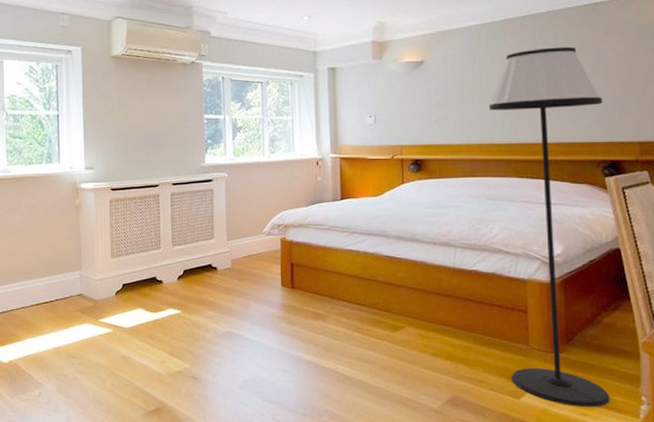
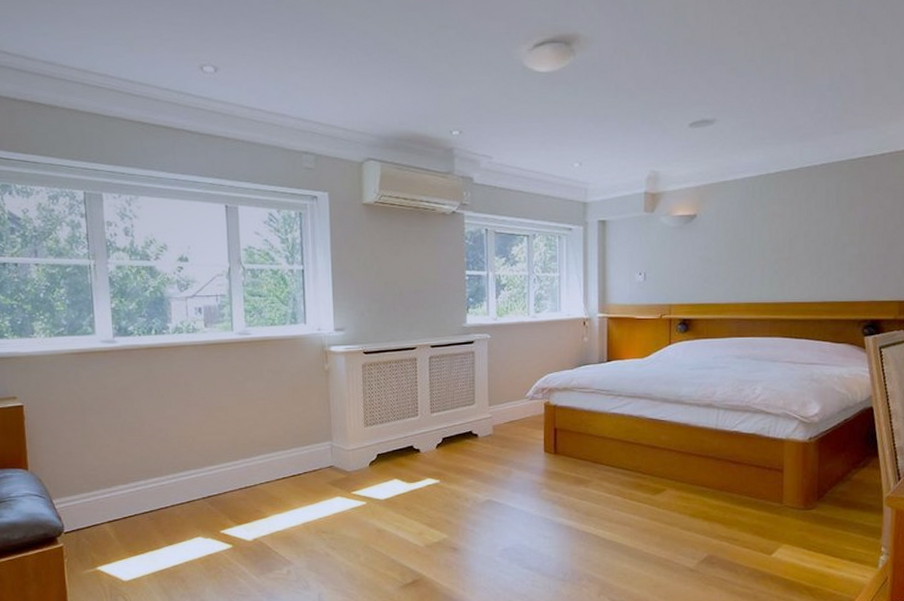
floor lamp: present [488,46,610,407] -> none [758,202,868,560]

